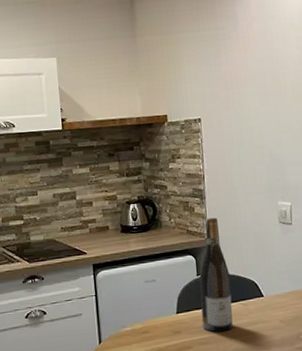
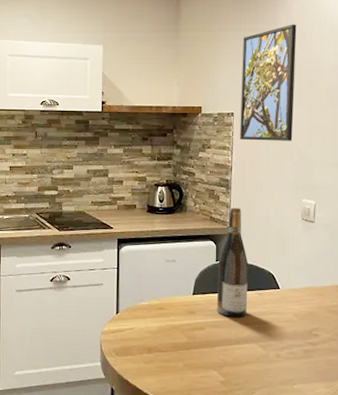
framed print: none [203,20,263,146] -> present [240,24,297,141]

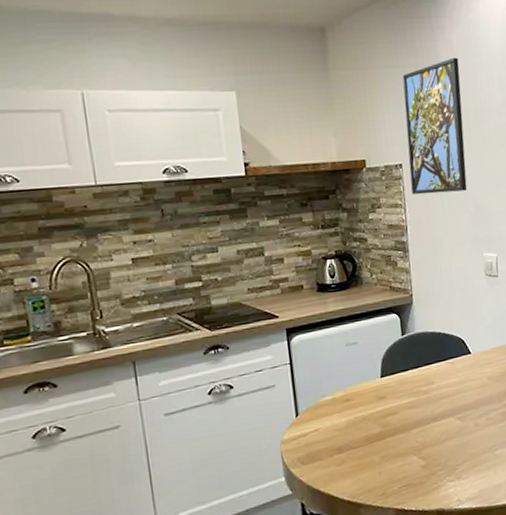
wine bottle: present [216,208,249,317] -> none [404,272,441,394]

